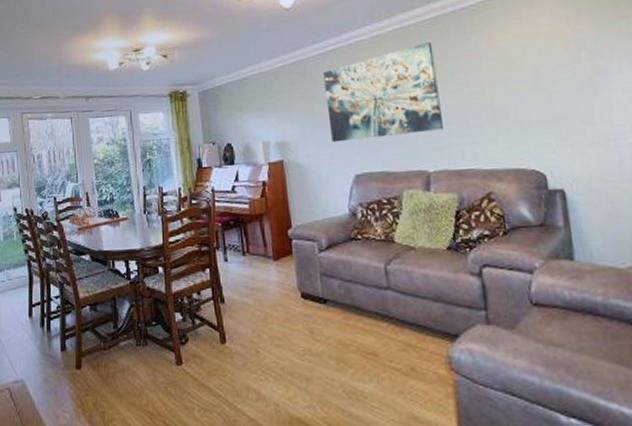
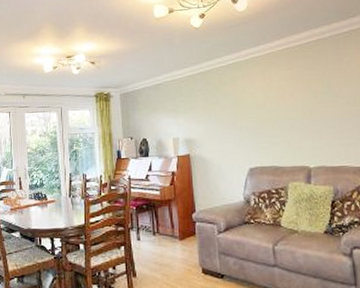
wall art: present [324,41,443,143] -> none [225,60,322,141]

